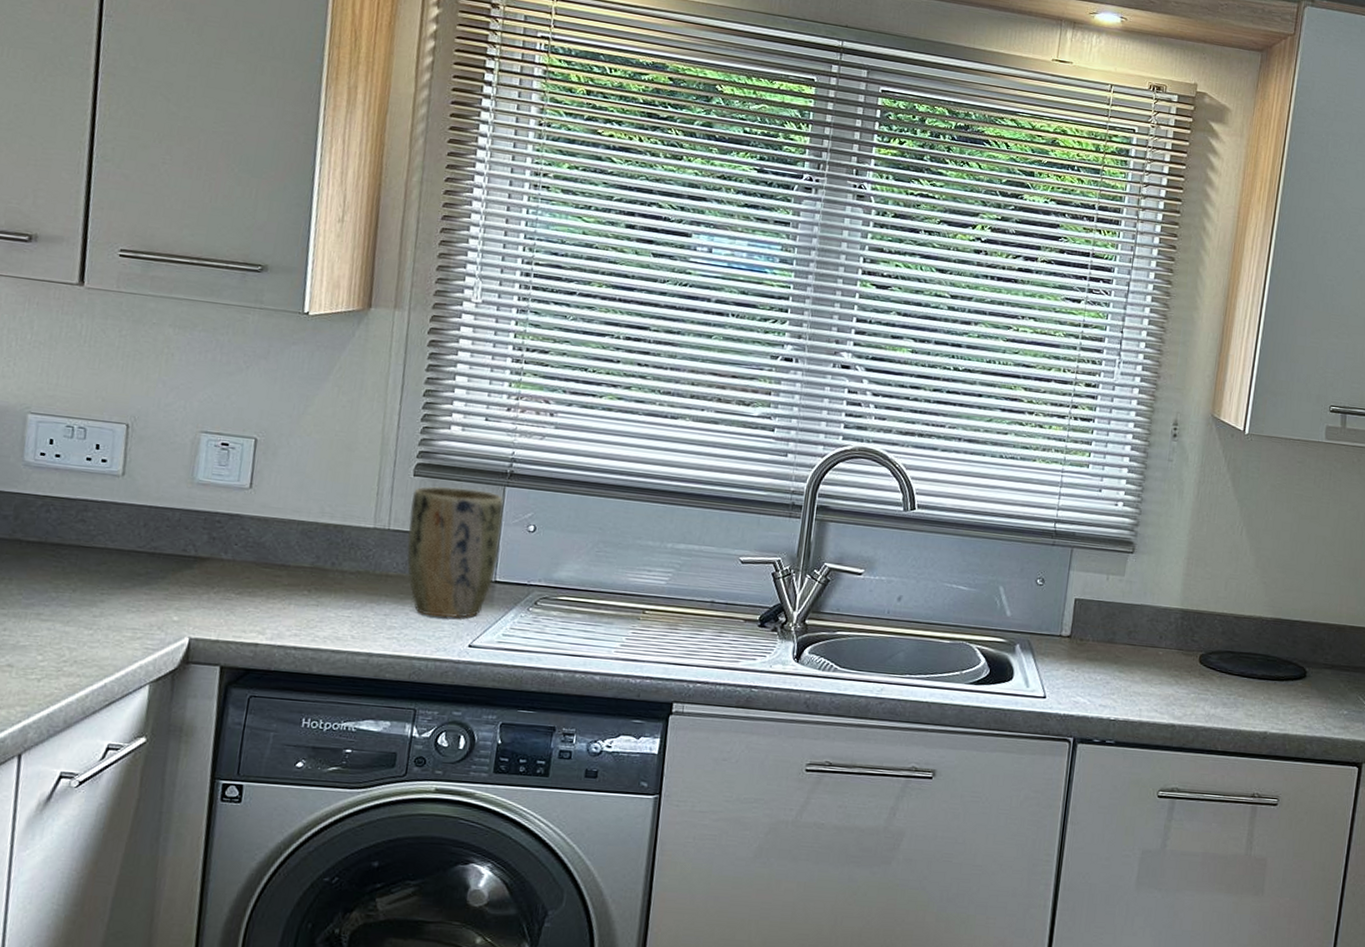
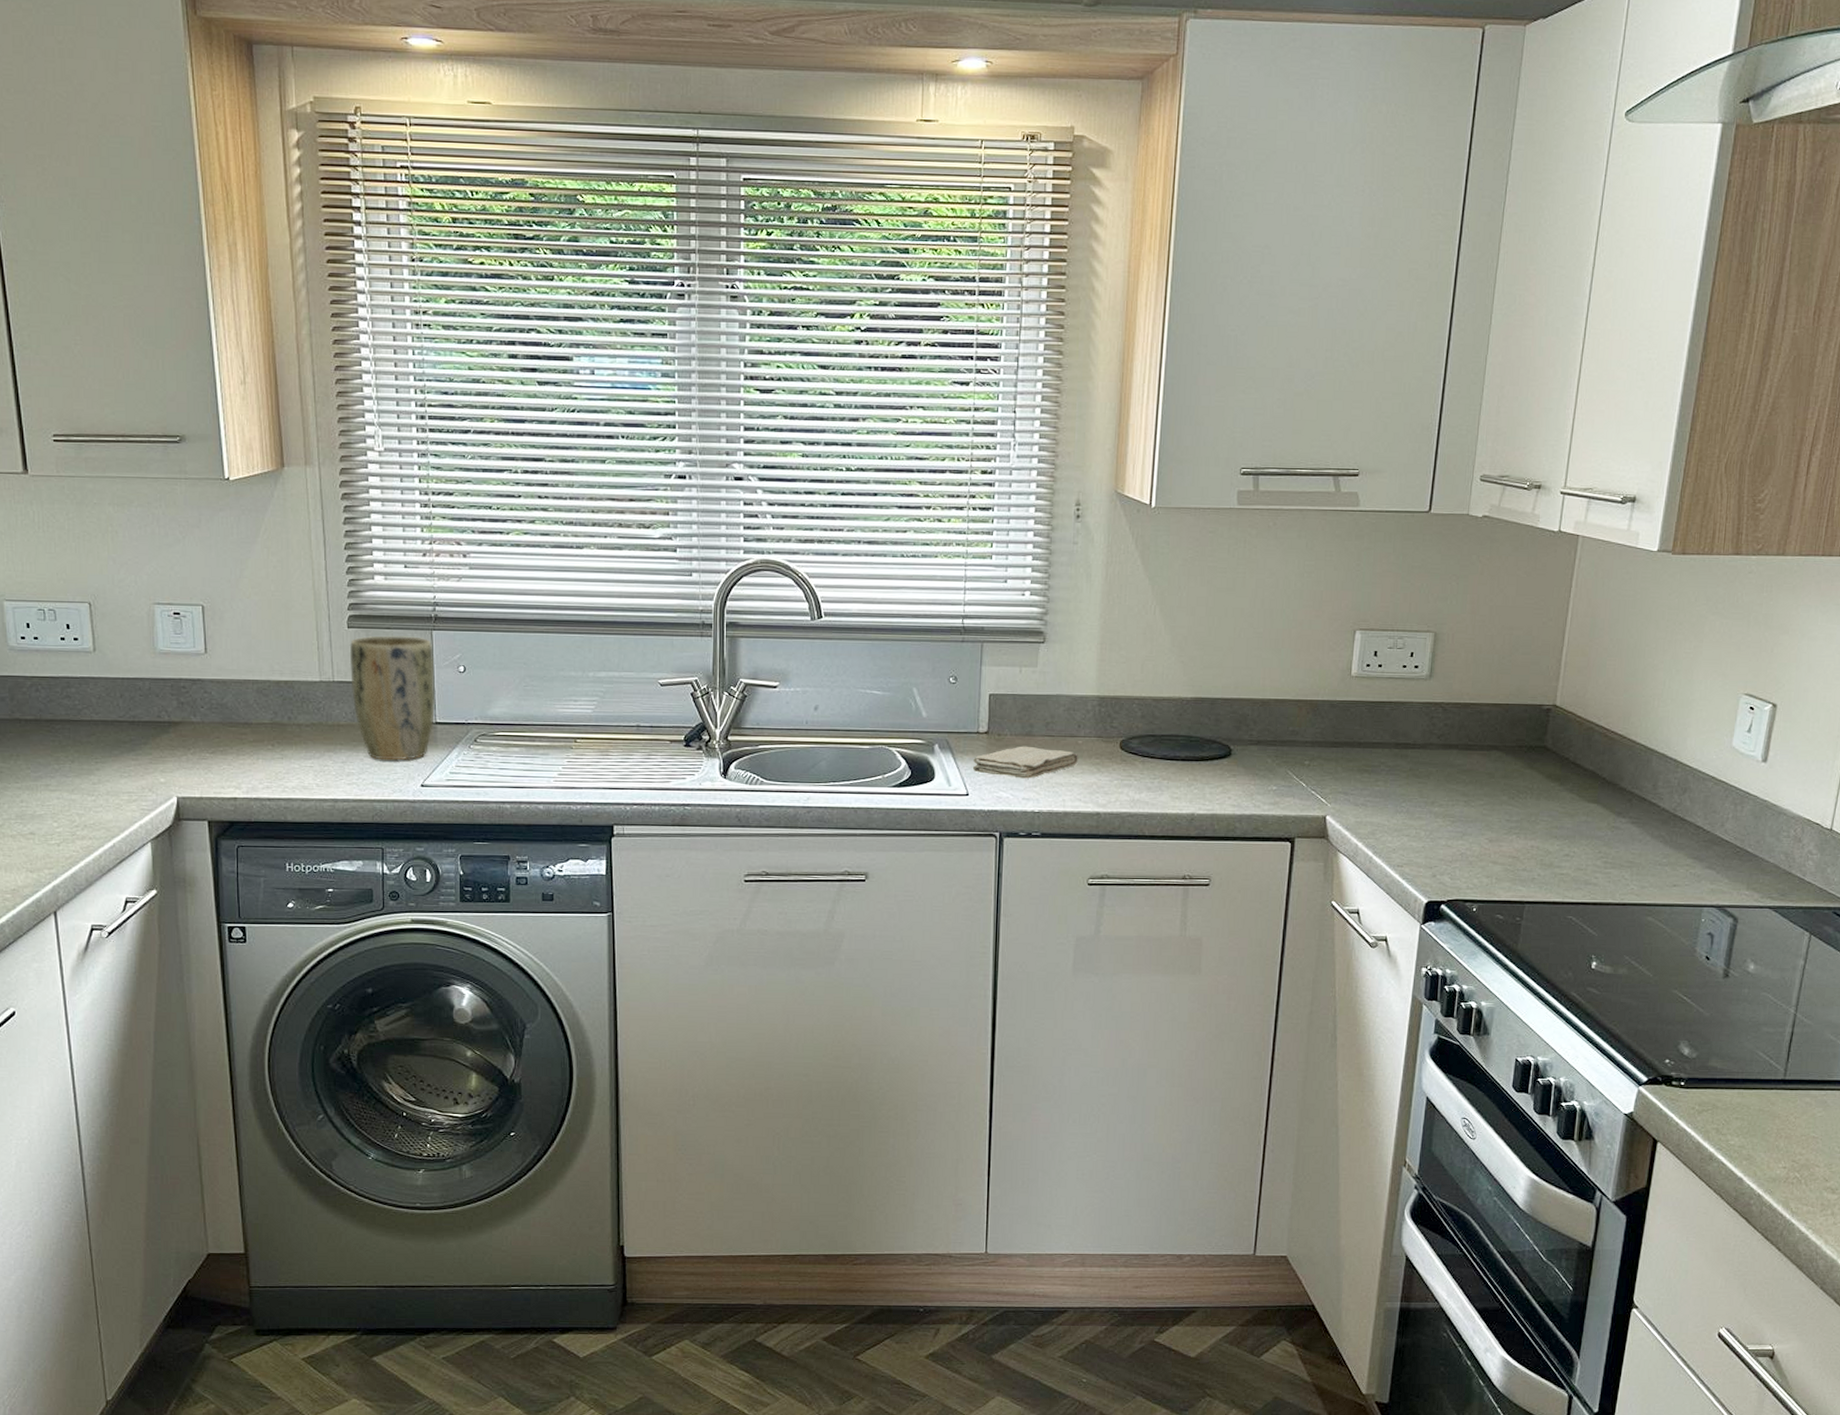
washcloth: none [1052,652,1159,686] -> present [972,746,1079,779]

